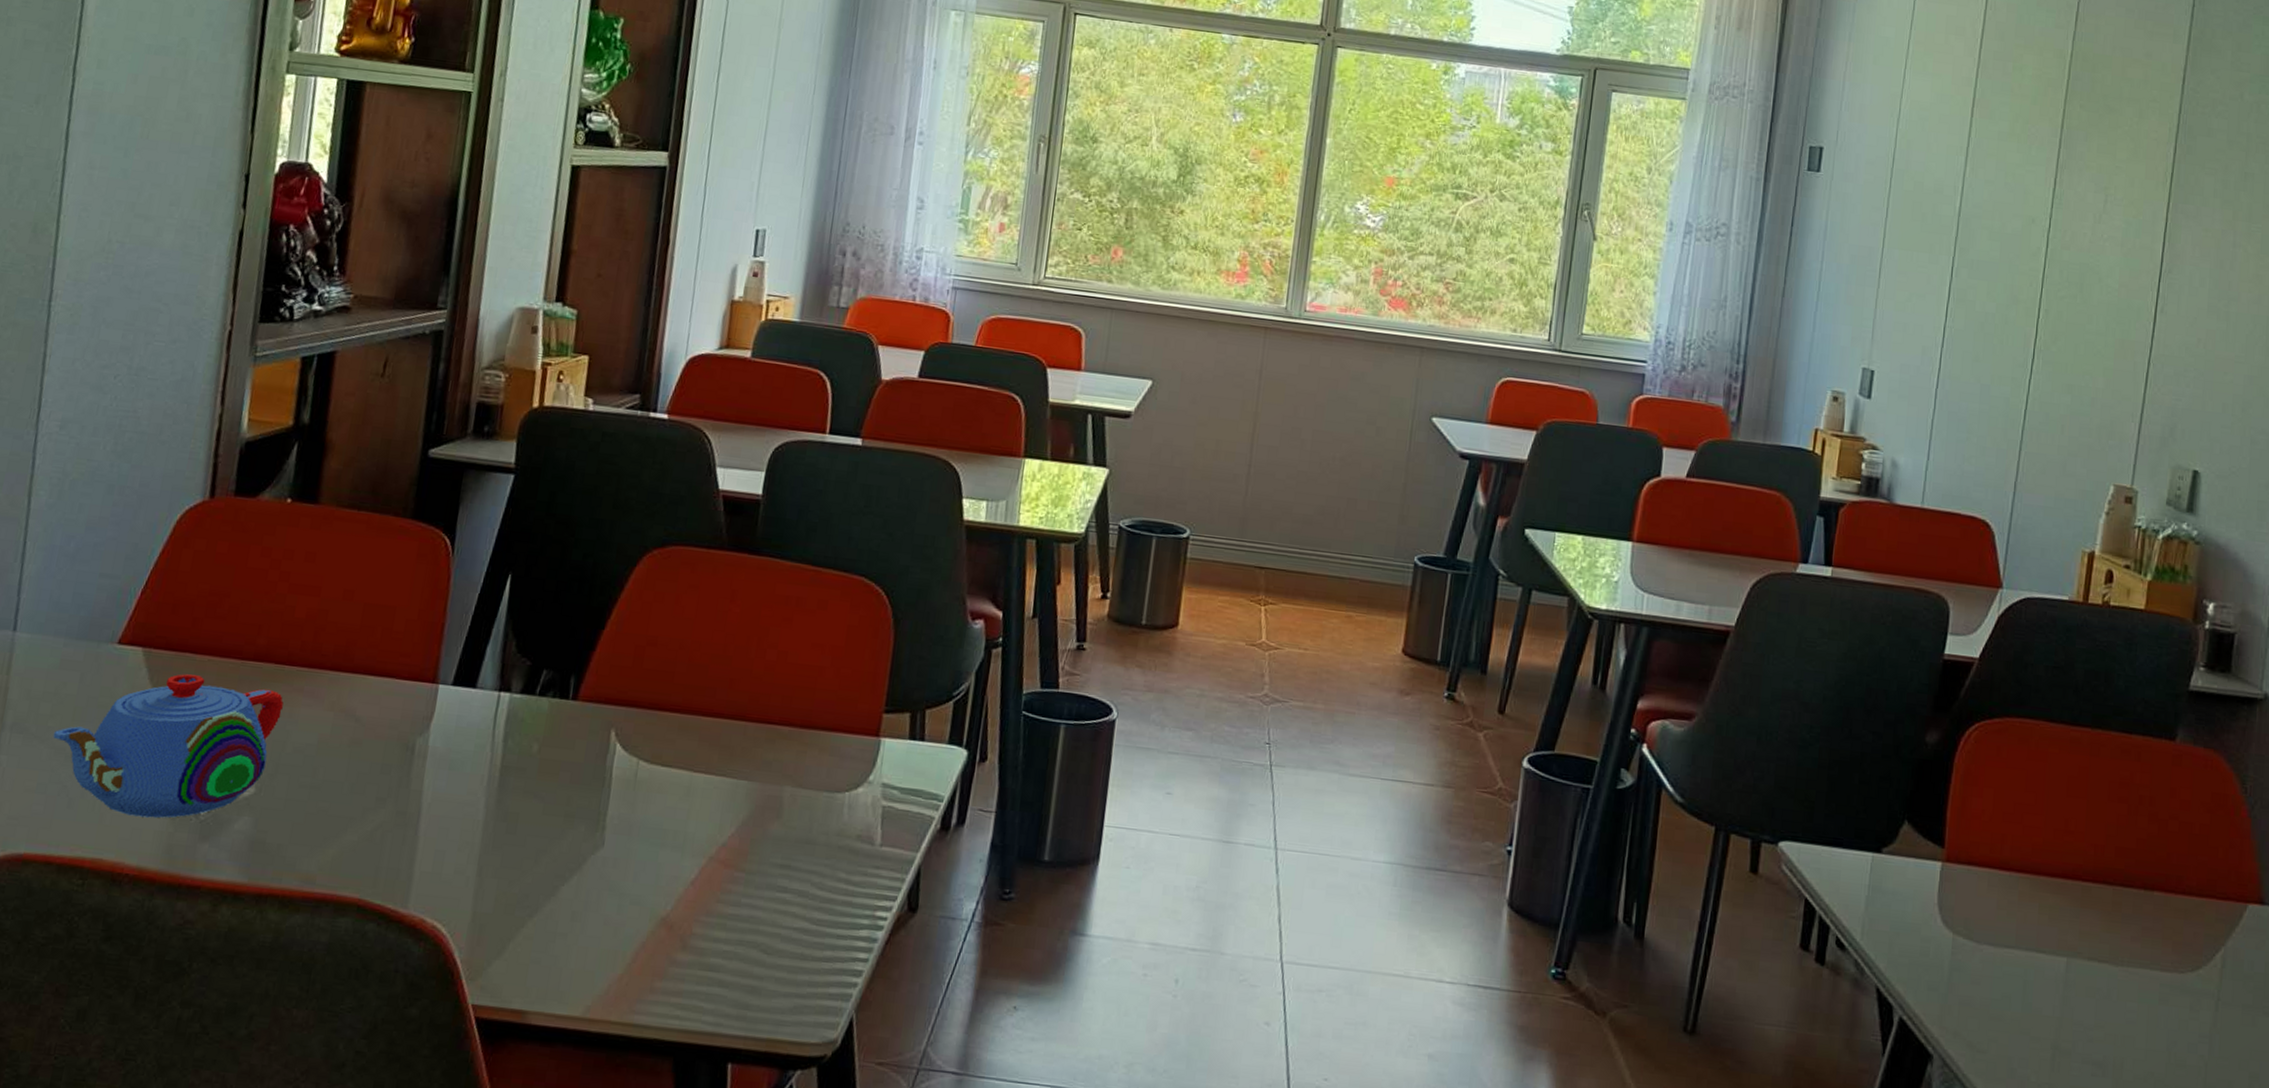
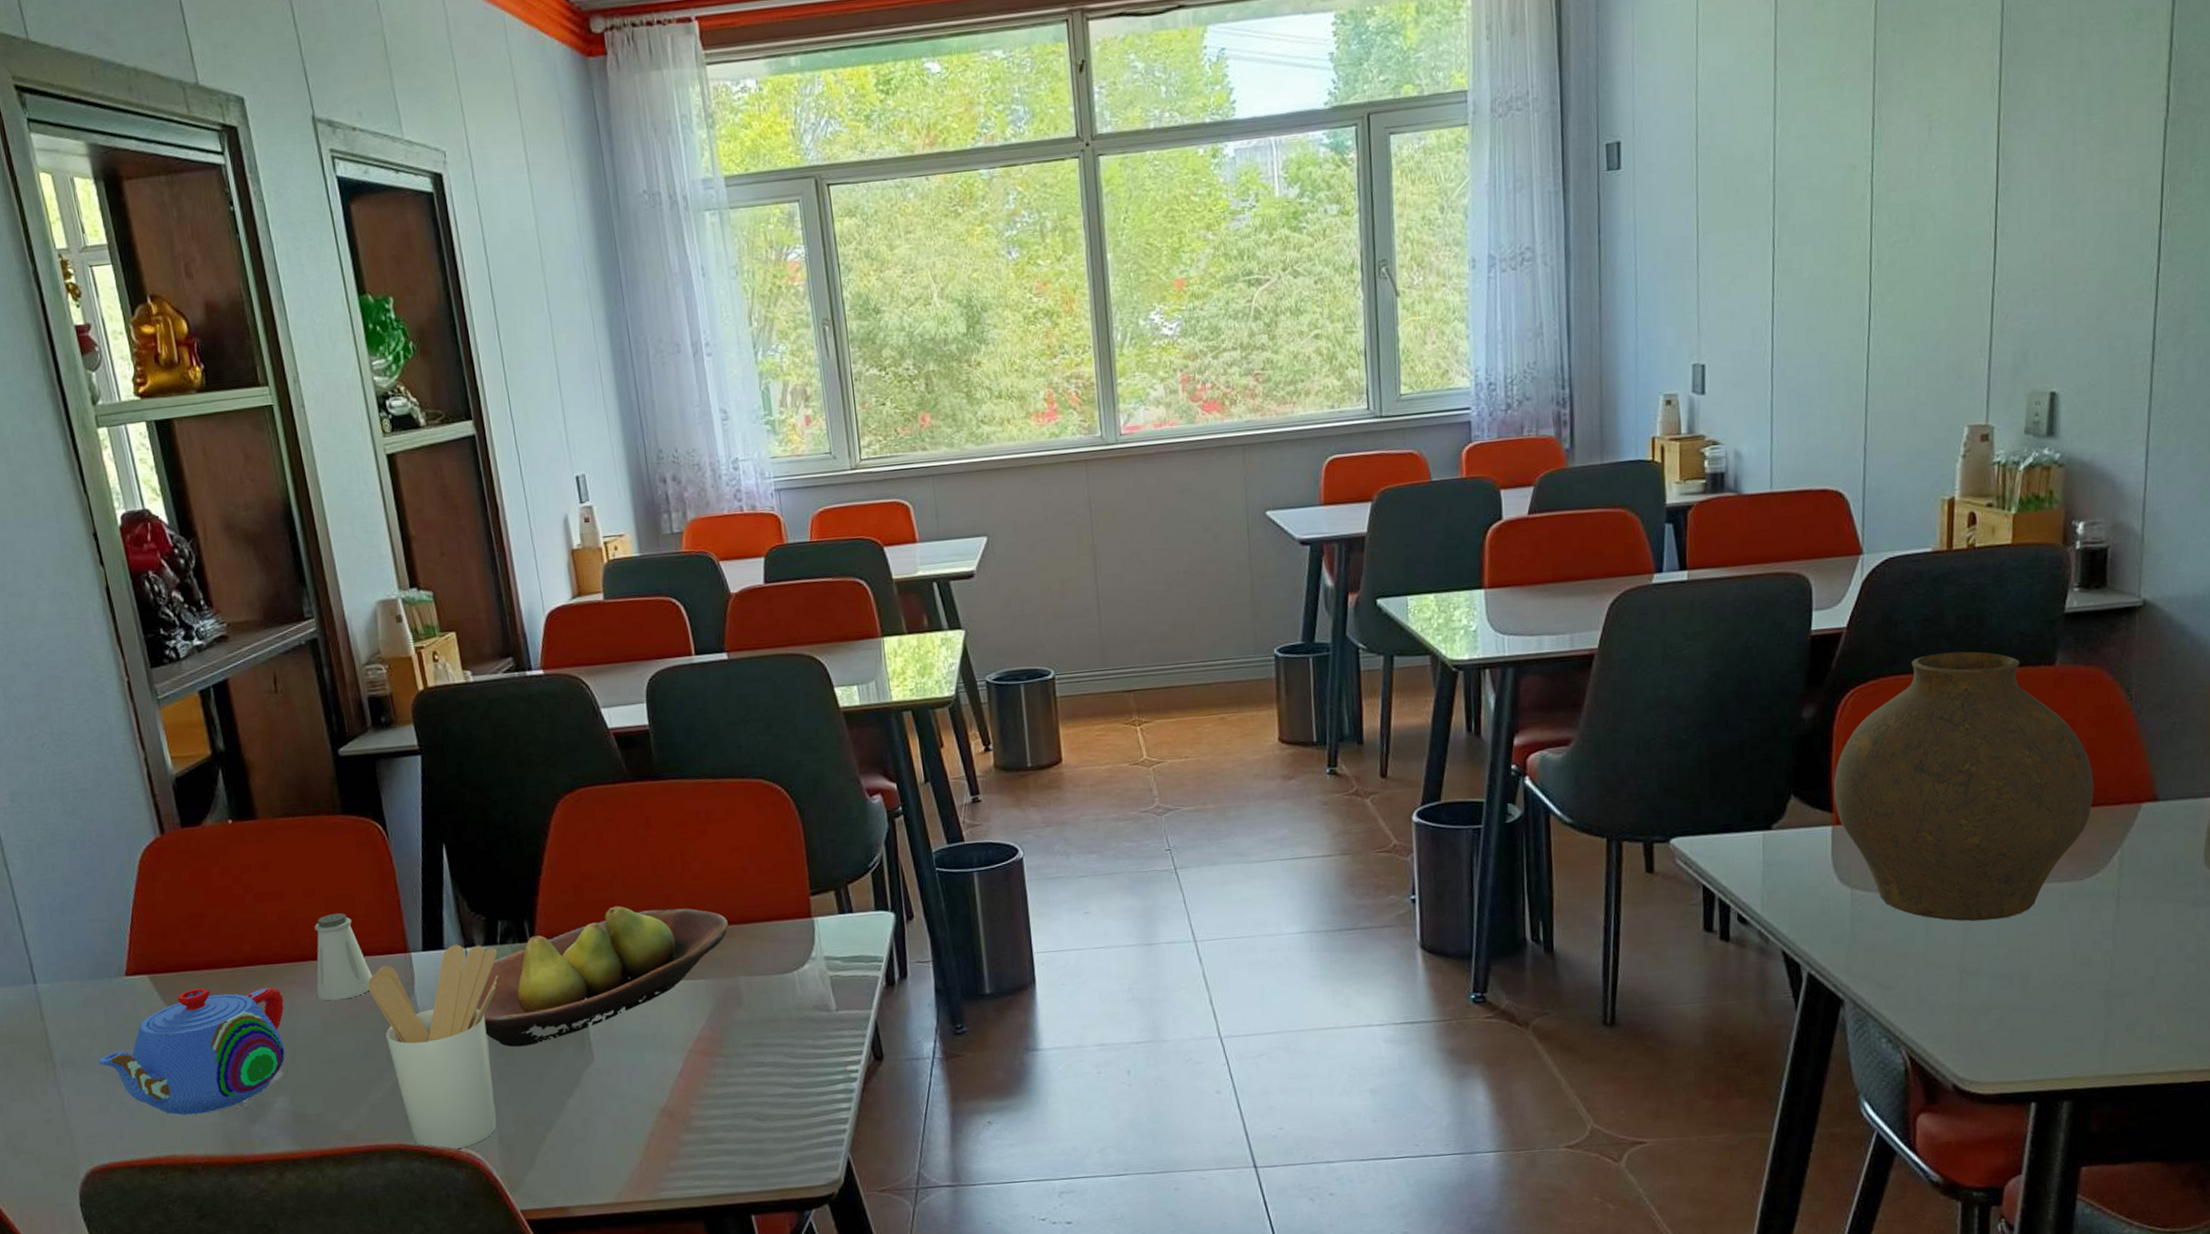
saltshaker: none [321,623,390,721] -> present [314,913,373,1001]
utensil holder: none [376,685,533,919] -> present [367,944,498,1150]
fruit bowl: none [490,680,790,816] -> present [475,906,729,1048]
vase: none [1947,703,2204,999] -> present [1833,651,2094,921]

